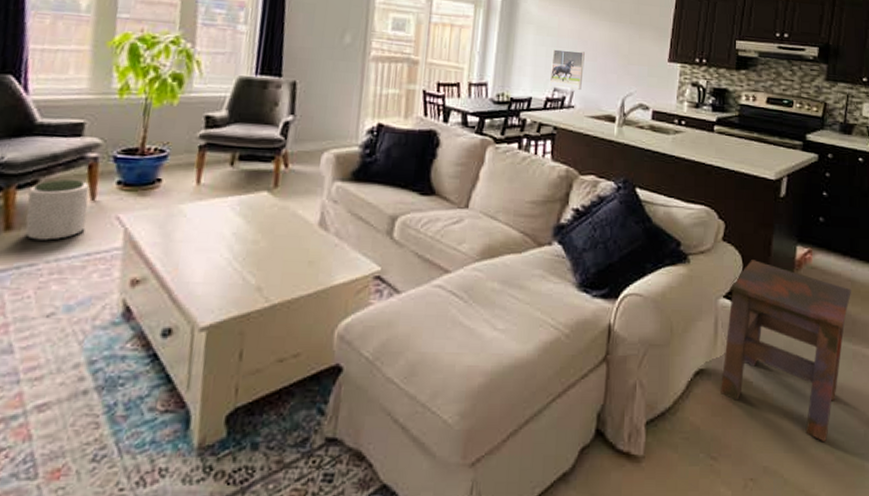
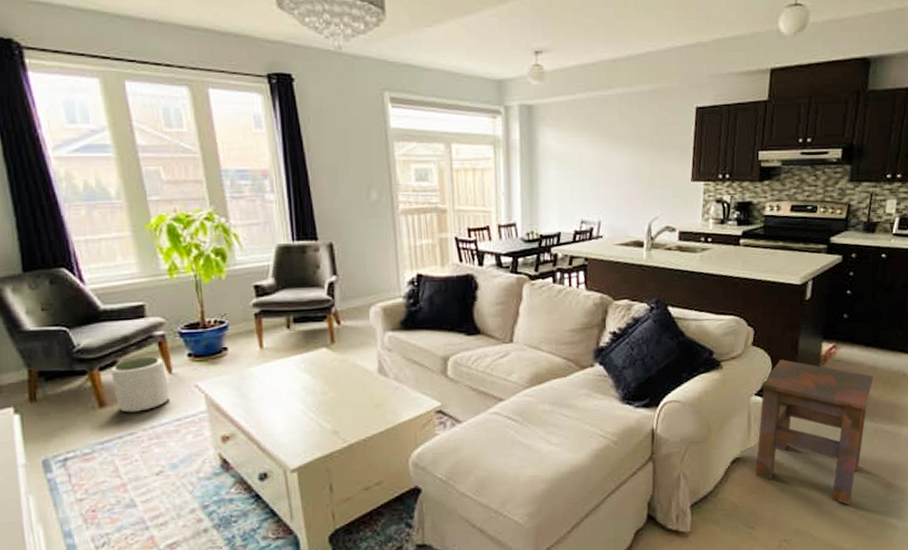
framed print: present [550,49,585,90] -> none [576,181,609,220]

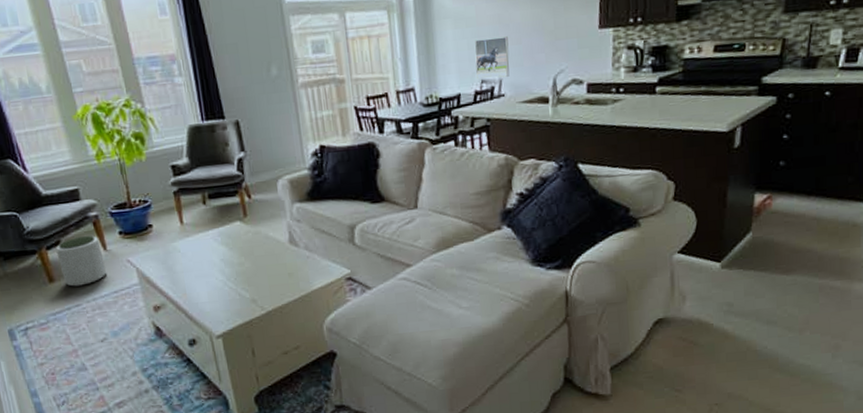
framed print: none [576,181,609,220] -> present [474,36,510,79]
side table: present [755,359,873,506] -> none [681,214,817,368]

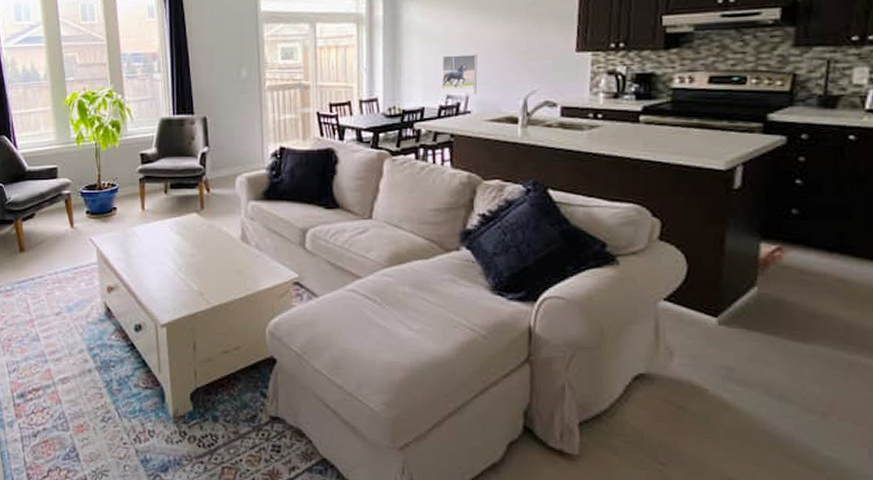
plant pot: present [55,236,107,287] -> none [30,212,71,259]

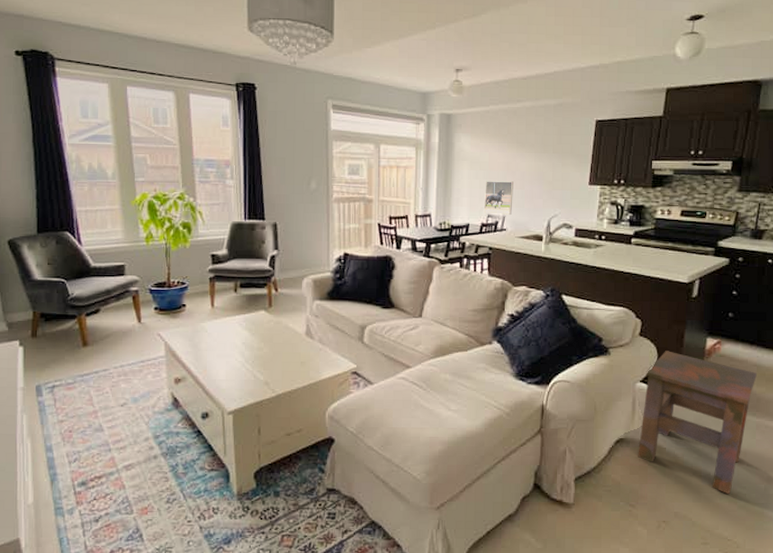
side table: none [667,260,843,459] -> present [638,351,757,495]

